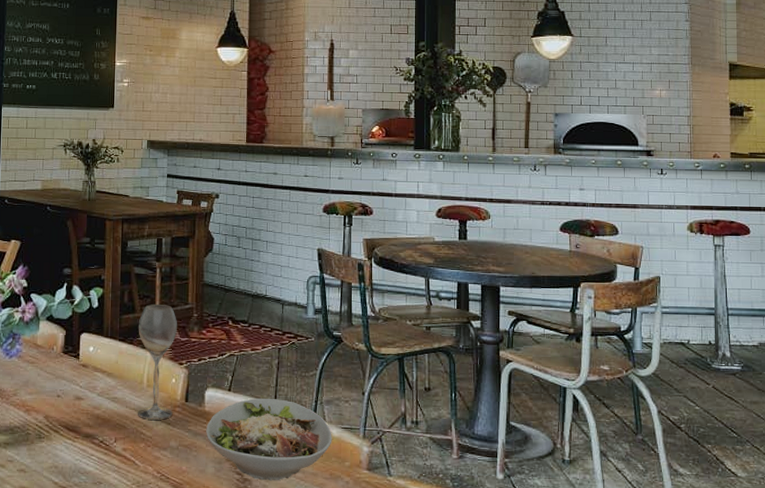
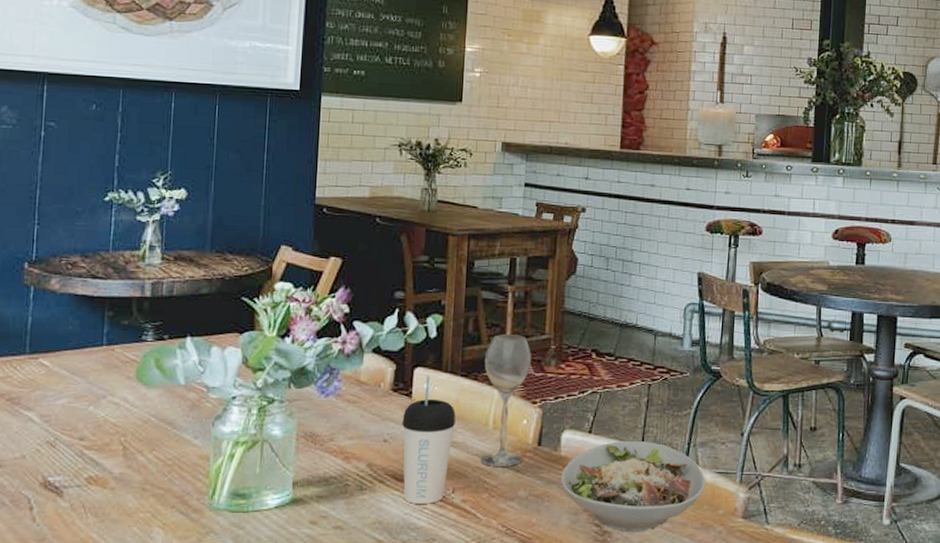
beverage cup: none [72,339,116,451] -> present [402,375,456,504]

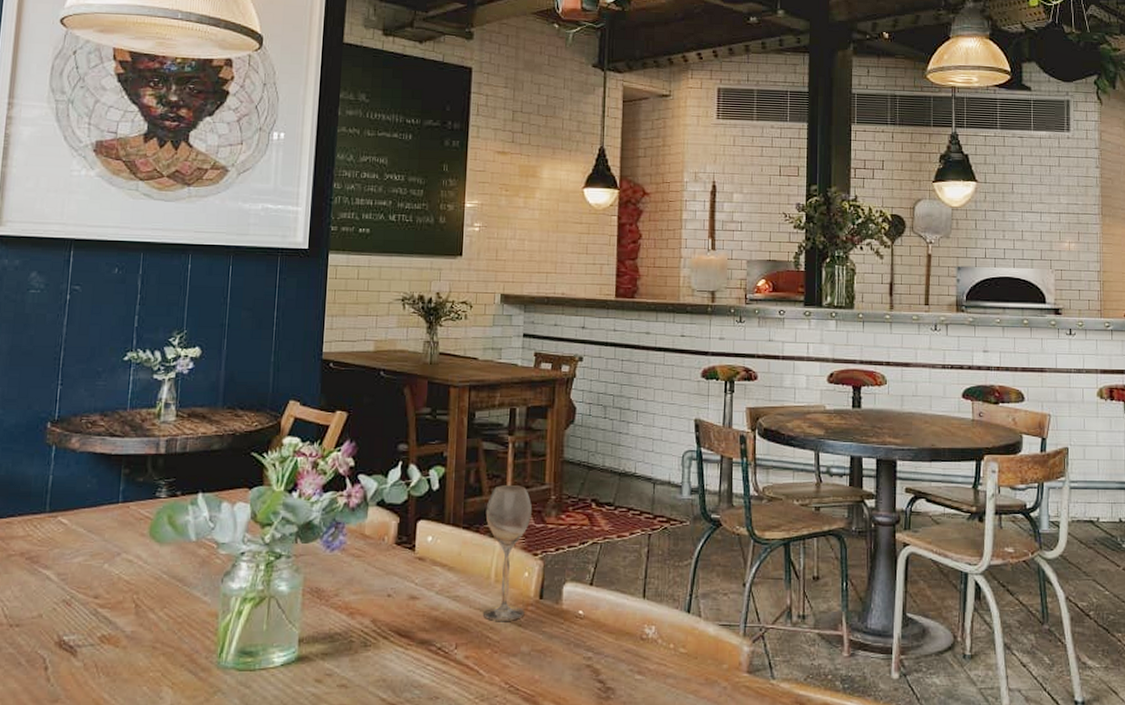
beverage cup: present [402,375,456,504] -> none [405,527,458,660]
salad: present [561,441,706,533] -> none [563,593,709,689]

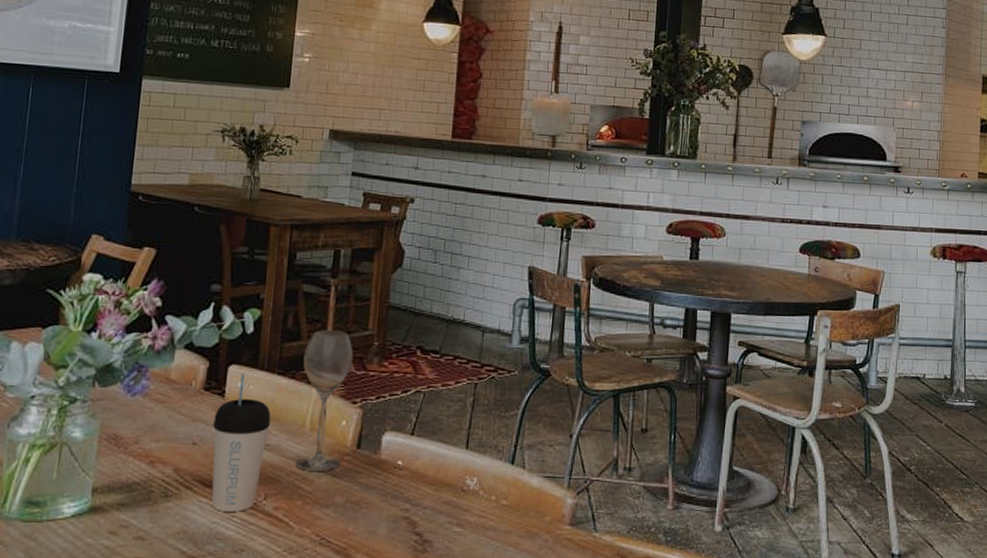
beverage cup: none [405,527,458,660] -> present [211,372,271,512]

